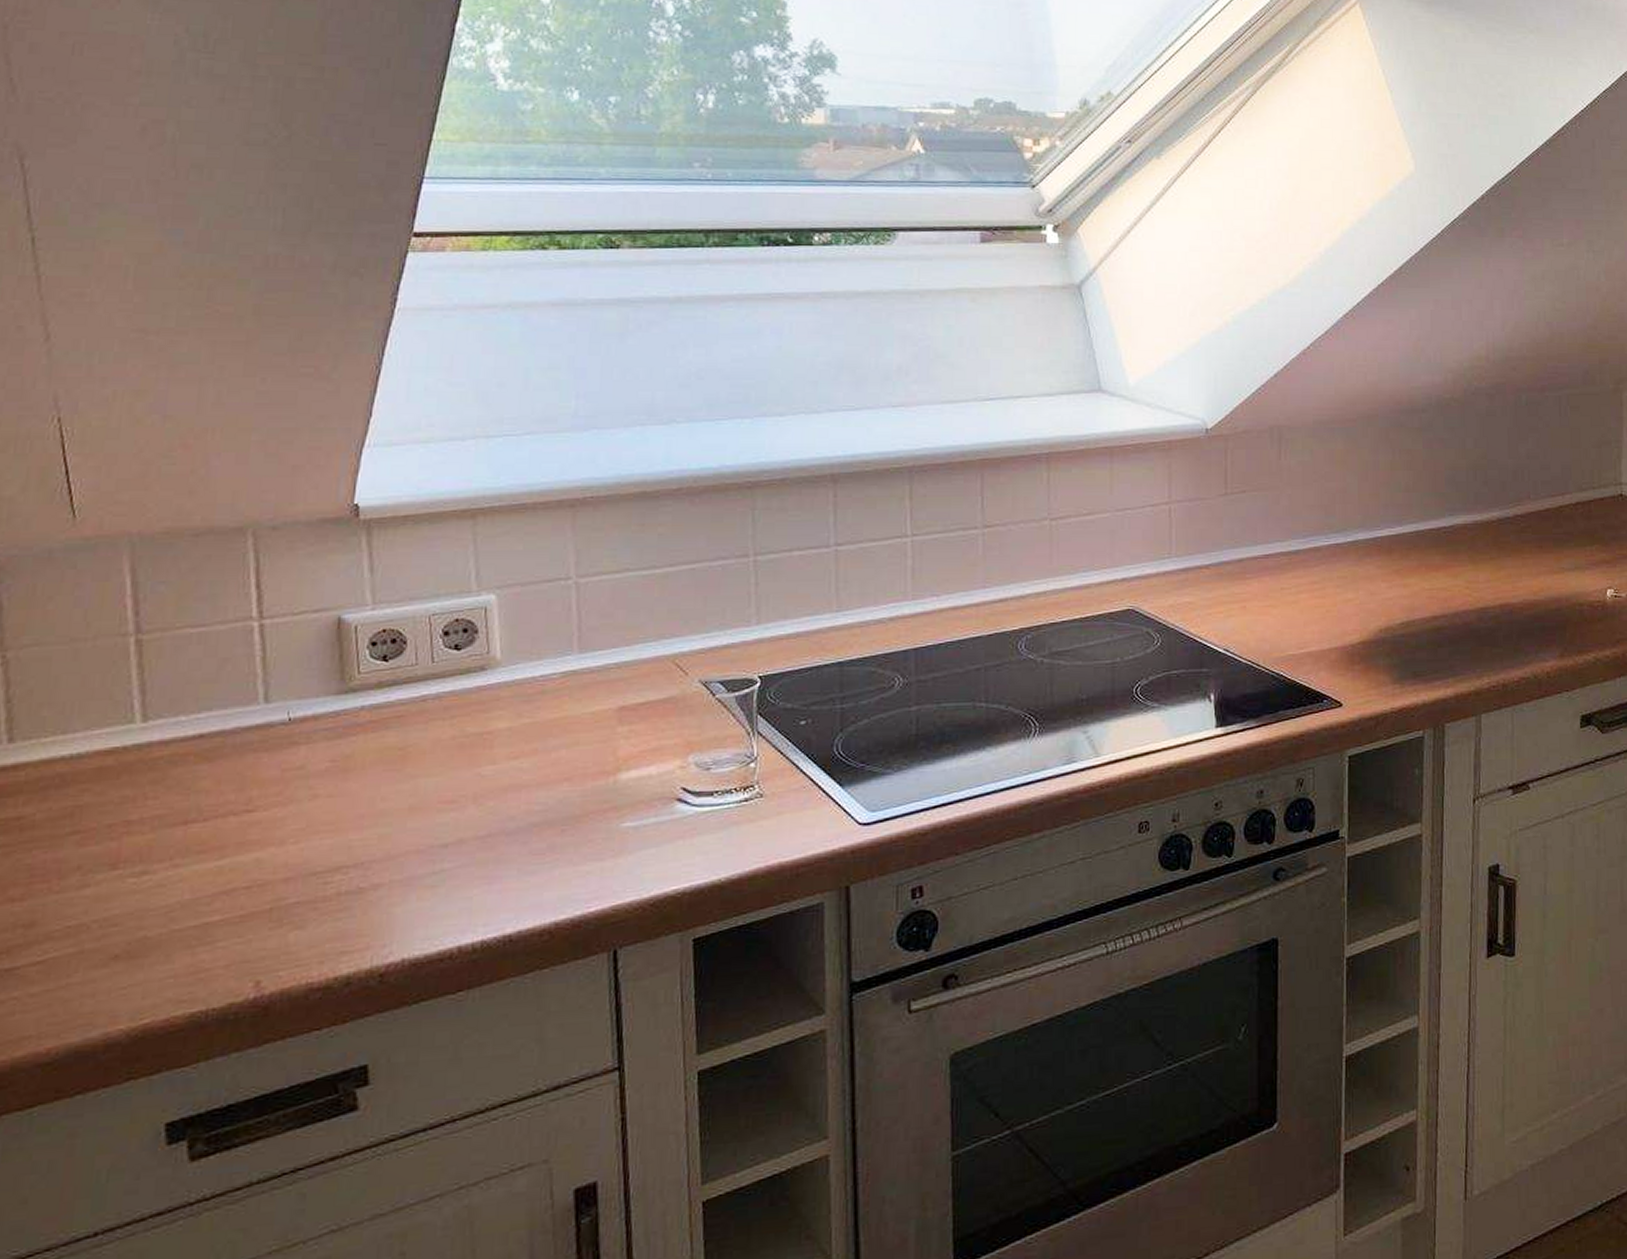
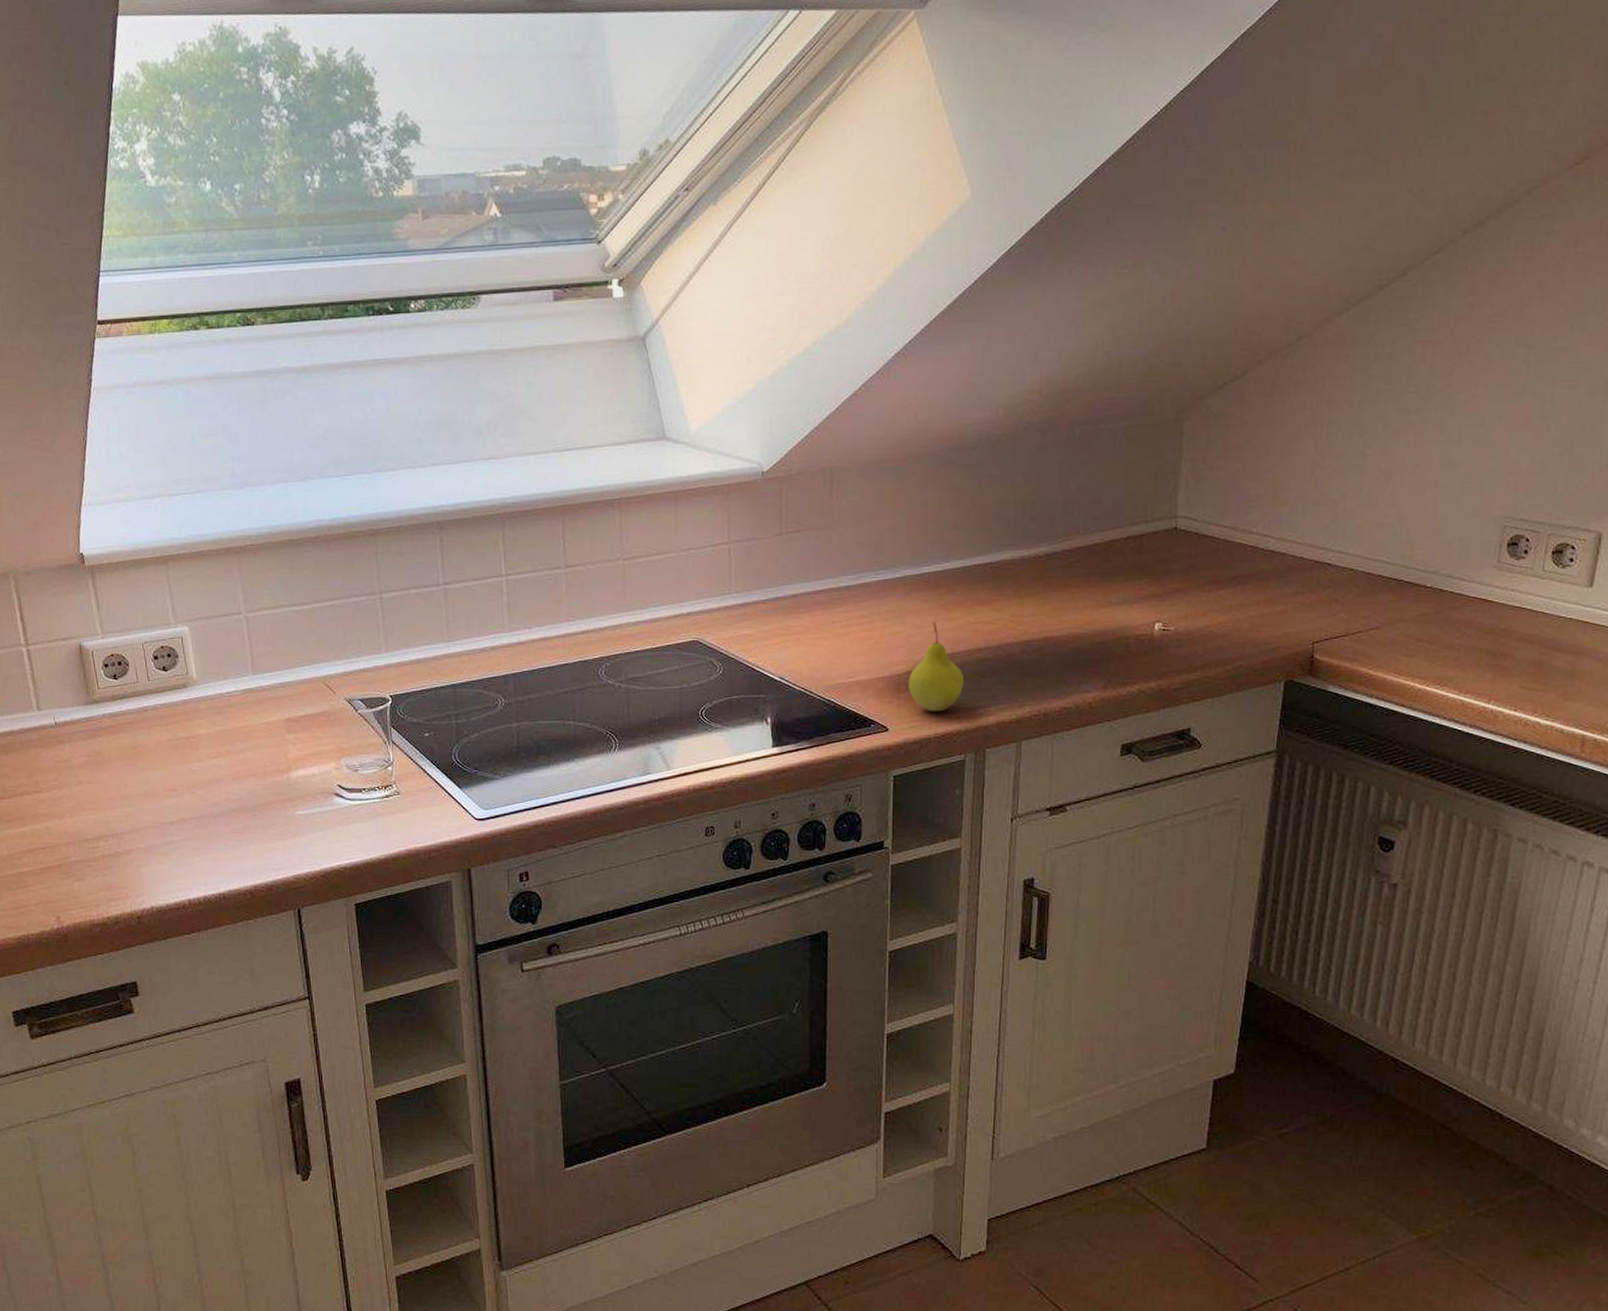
fruit: none [1363,589,1420,685] -> present [908,622,963,712]

